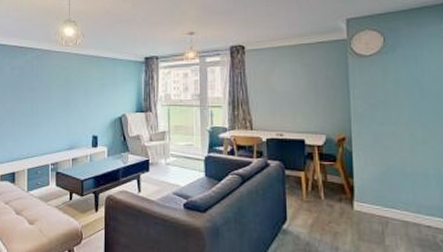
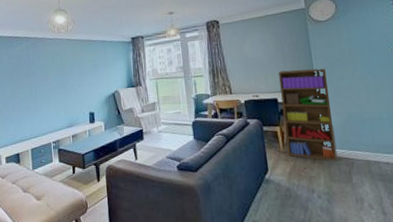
bookshelf: none [309,109,370,218] -> present [278,68,338,161]

